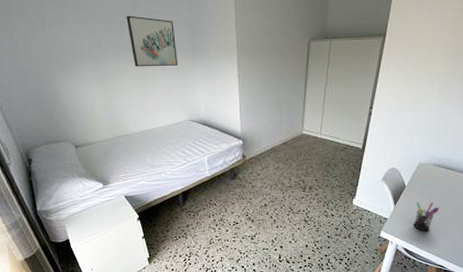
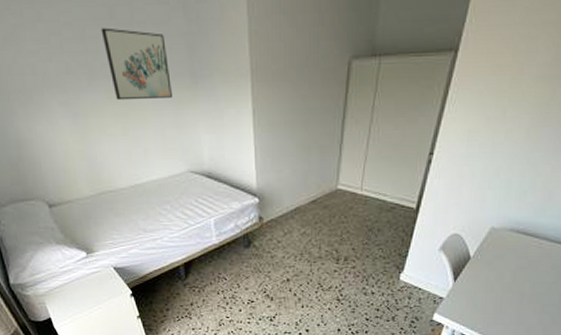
pen holder: present [413,202,440,232] -> none [477,278,514,315]

